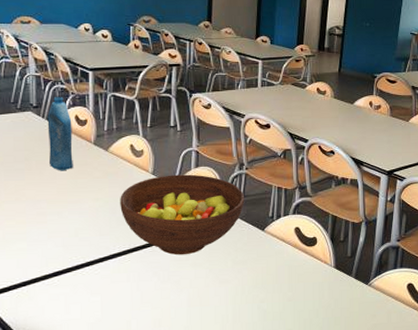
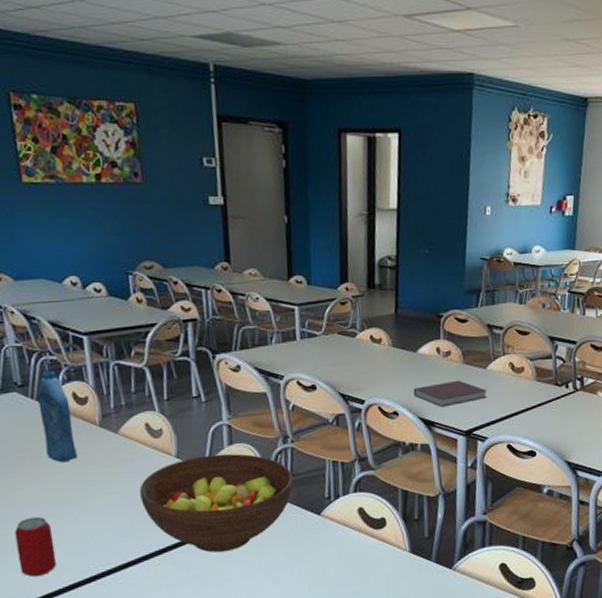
beverage can: none [16,213,47,263] -> present [14,516,57,577]
notebook: none [348,129,408,150] -> present [413,380,488,407]

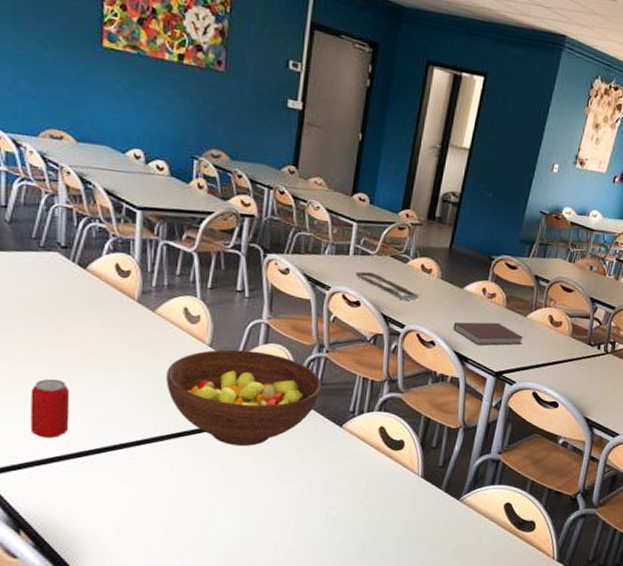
bottle: present [37,371,77,463] -> none [78,237,111,331]
tray: none [306,352,376,375] -> present [355,271,421,301]

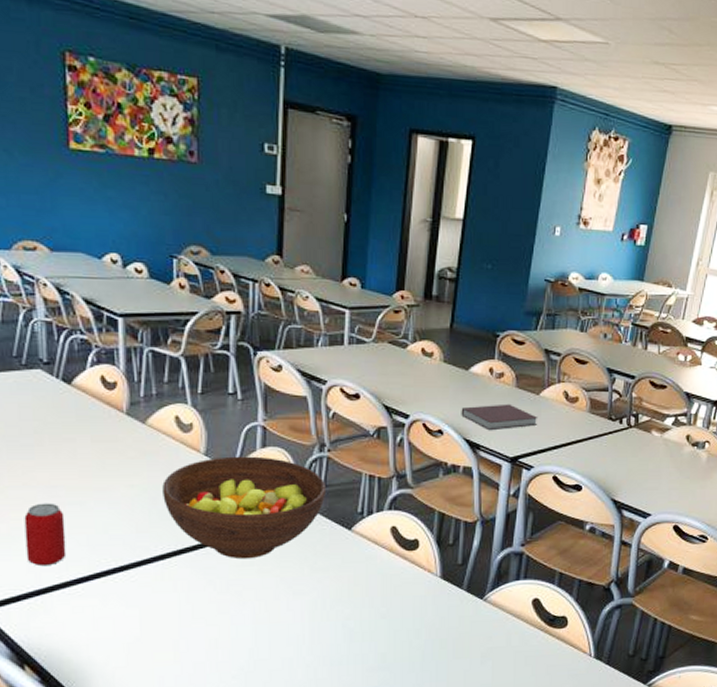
tray: present [355,271,421,301] -> none [352,360,424,388]

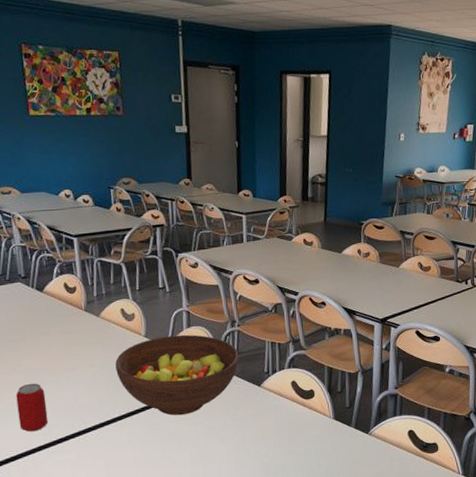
notebook: present [461,404,538,430] -> none [338,276,400,298]

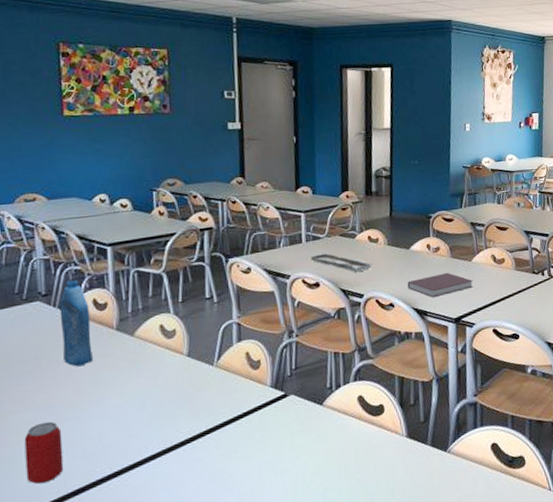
bottle: none [36,266,67,340] -> present [59,280,93,367]
fruit bowl: present [115,334,240,416] -> none [151,349,298,449]
tray: none [251,252,308,272] -> present [310,252,373,272]
notebook: none [338,276,400,298] -> present [407,272,473,297]

